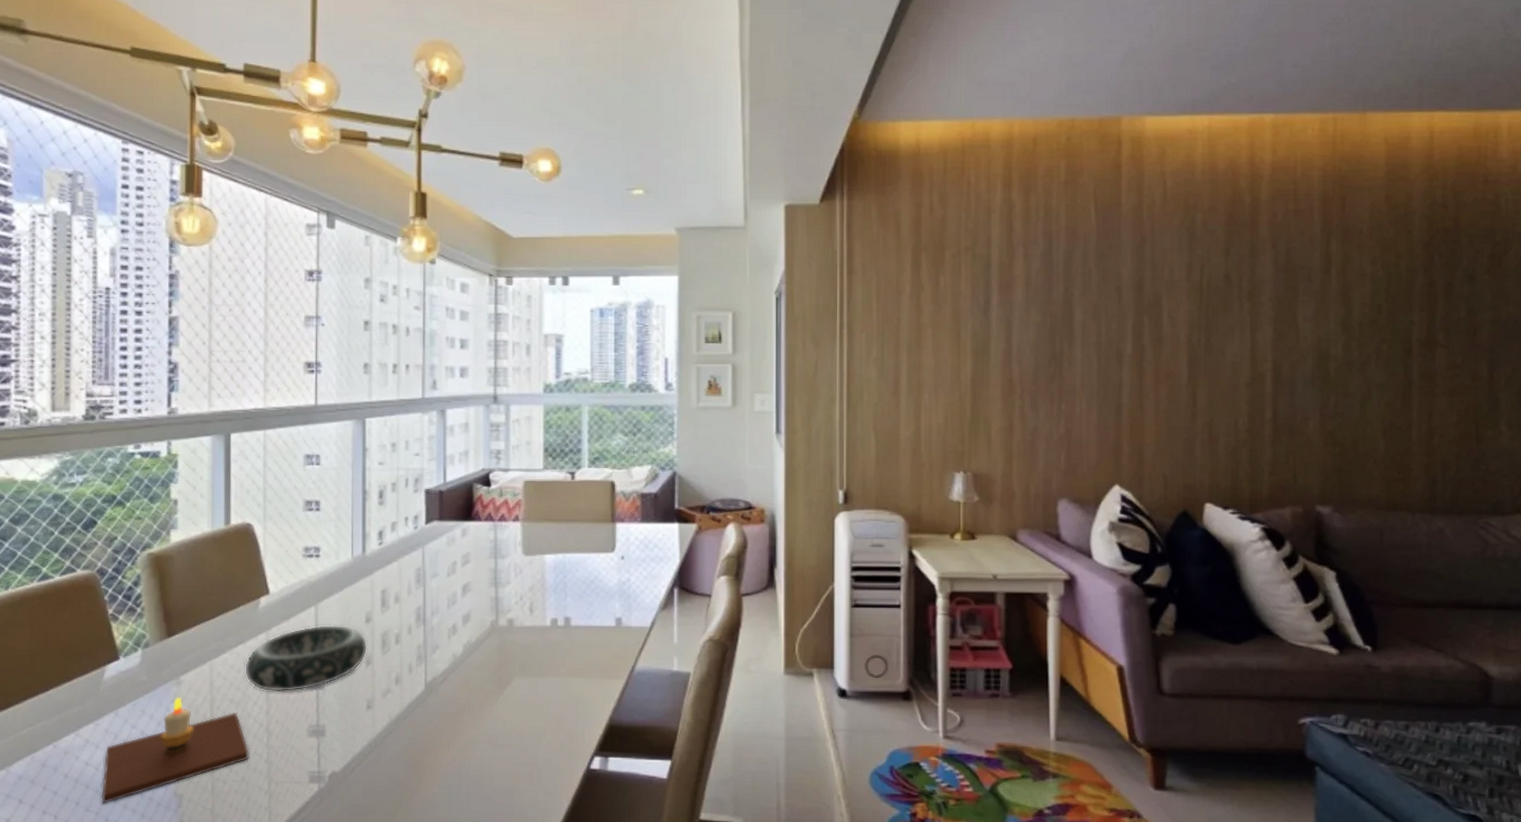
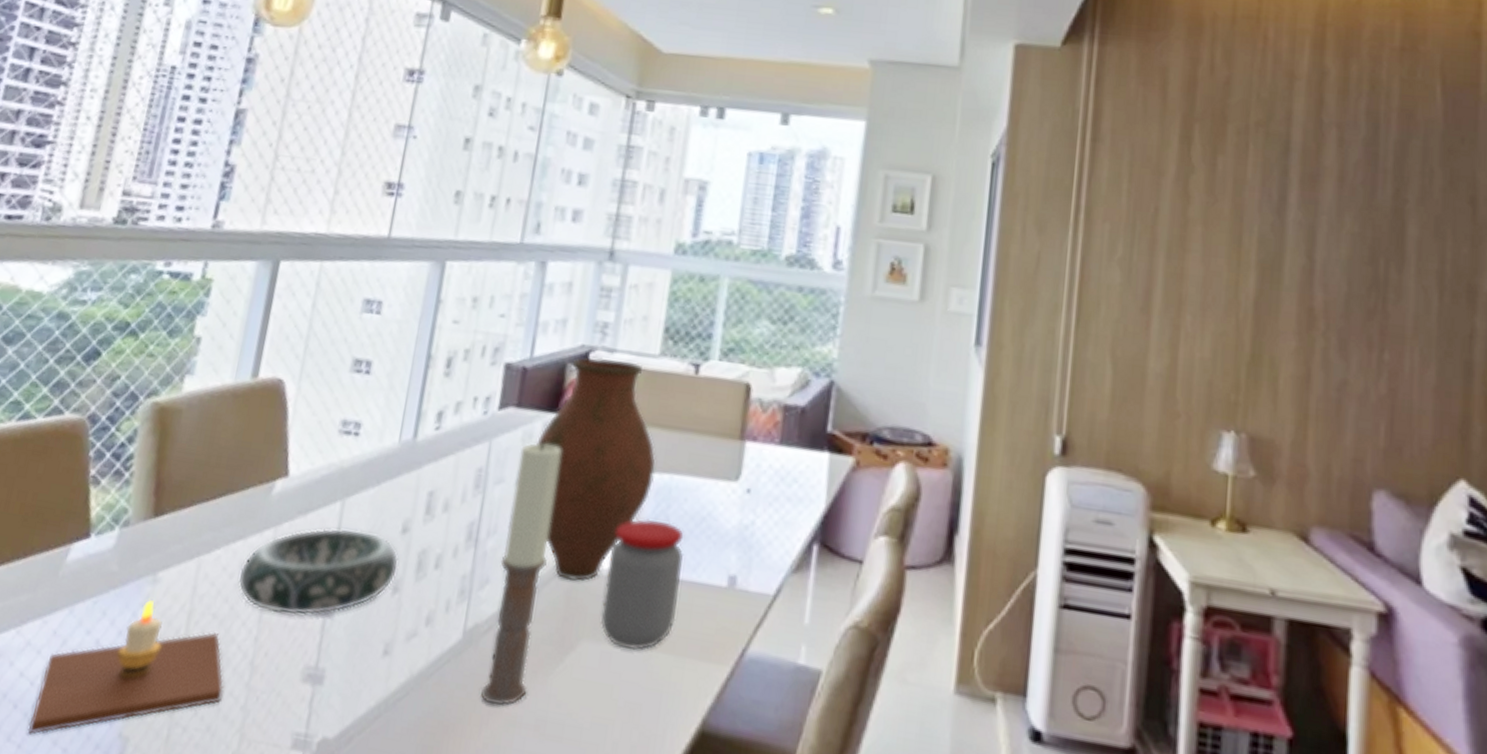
candle: none [445,542,480,731] -> present [479,440,562,707]
vase: none [458,476,551,637] -> present [535,357,656,582]
jar: none [526,587,581,678] -> present [600,518,685,651]

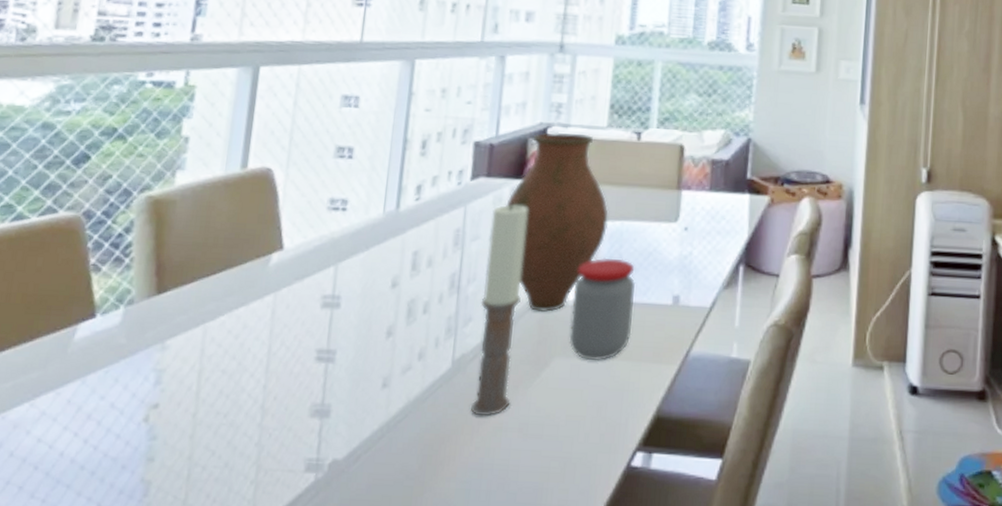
candle: present [28,598,224,735] -> none [51,363,238,490]
decorative bowl: present [238,527,399,616] -> none [243,287,391,365]

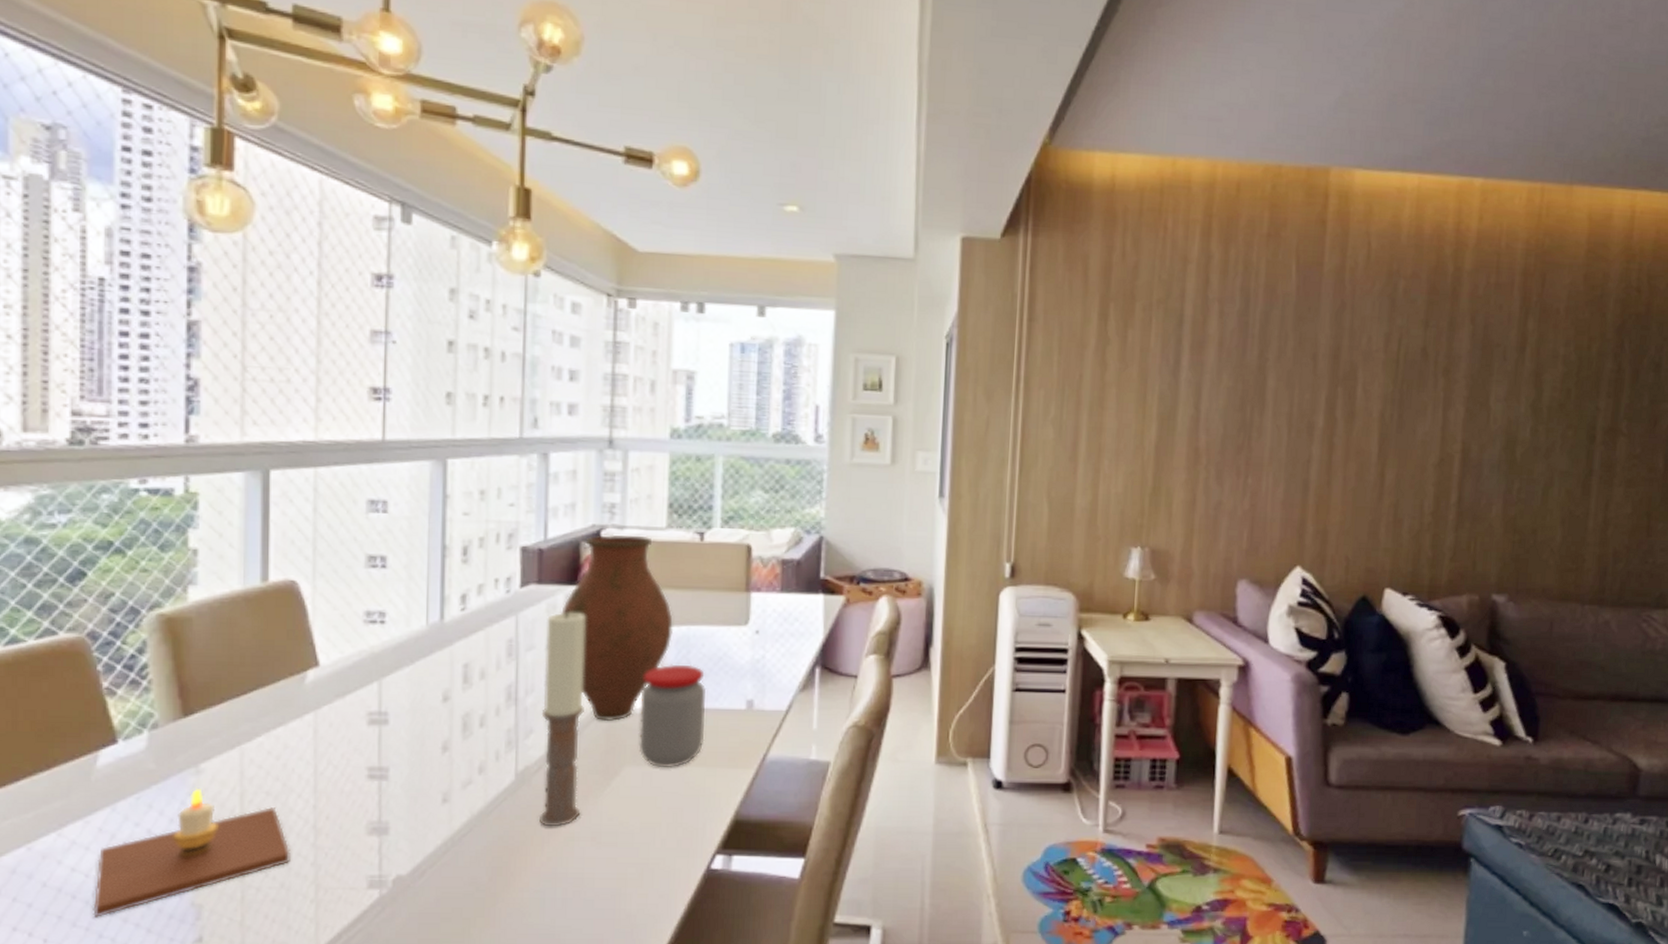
candle: none [51,363,238,490] -> present [93,787,291,917]

